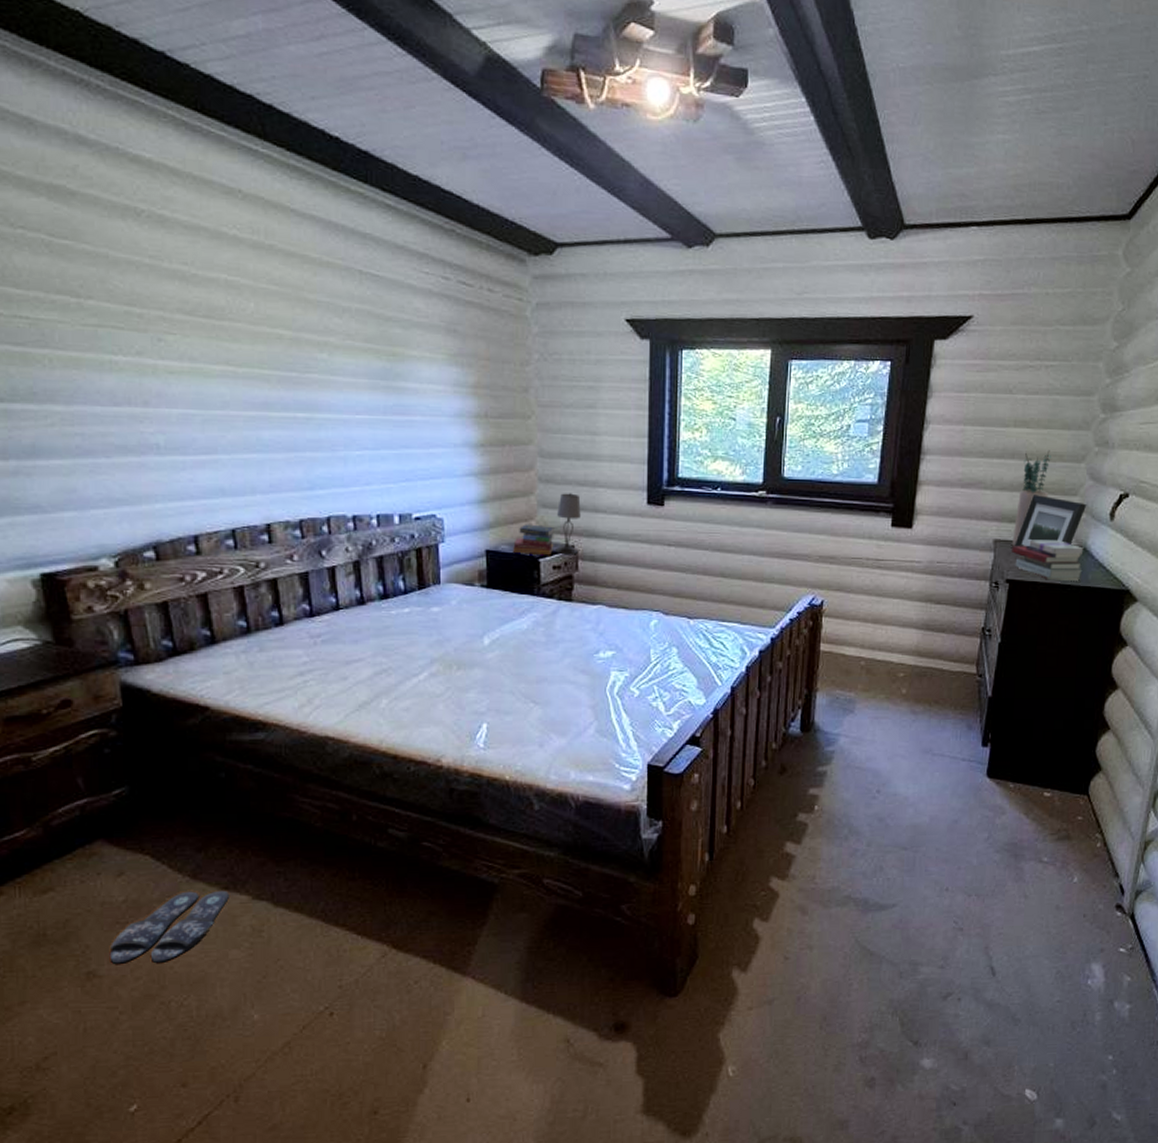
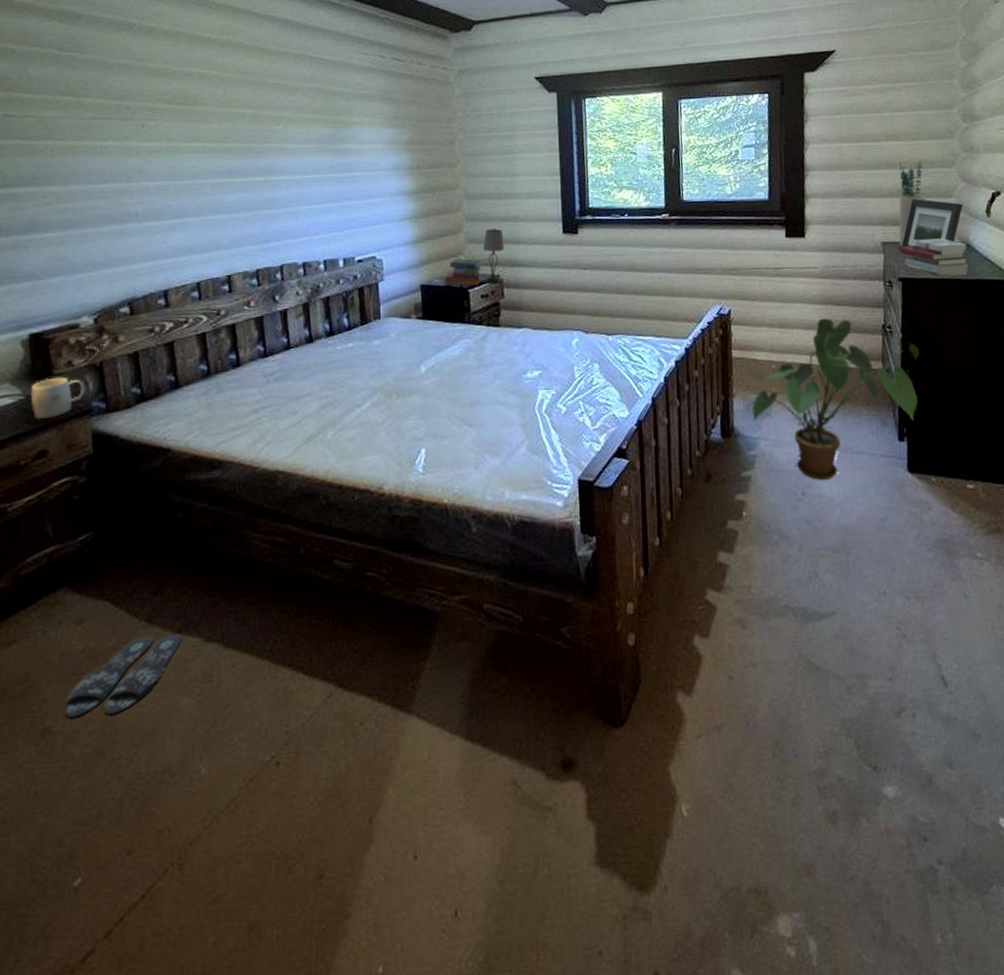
mug: none [47,623,109,668] -> present [30,377,85,420]
house plant: none [834,616,1017,779] -> present [752,318,920,480]

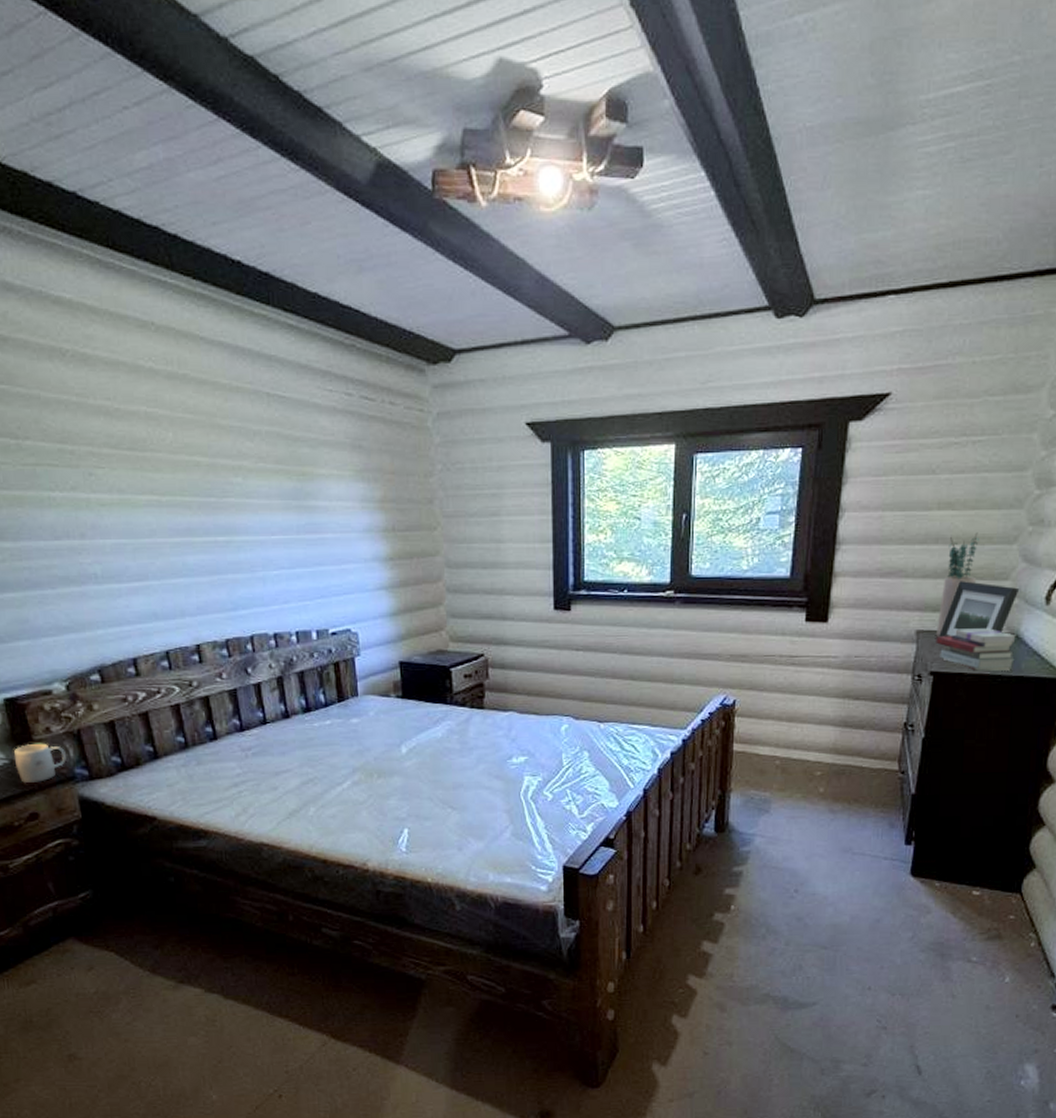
slippers: present [65,633,182,719] -> none [86,984,185,1048]
books: present [445,258,482,287] -> none [425,634,465,665]
table lamp: present [483,228,504,284] -> none [466,602,489,664]
house plant: present [752,318,920,480] -> none [749,713,943,879]

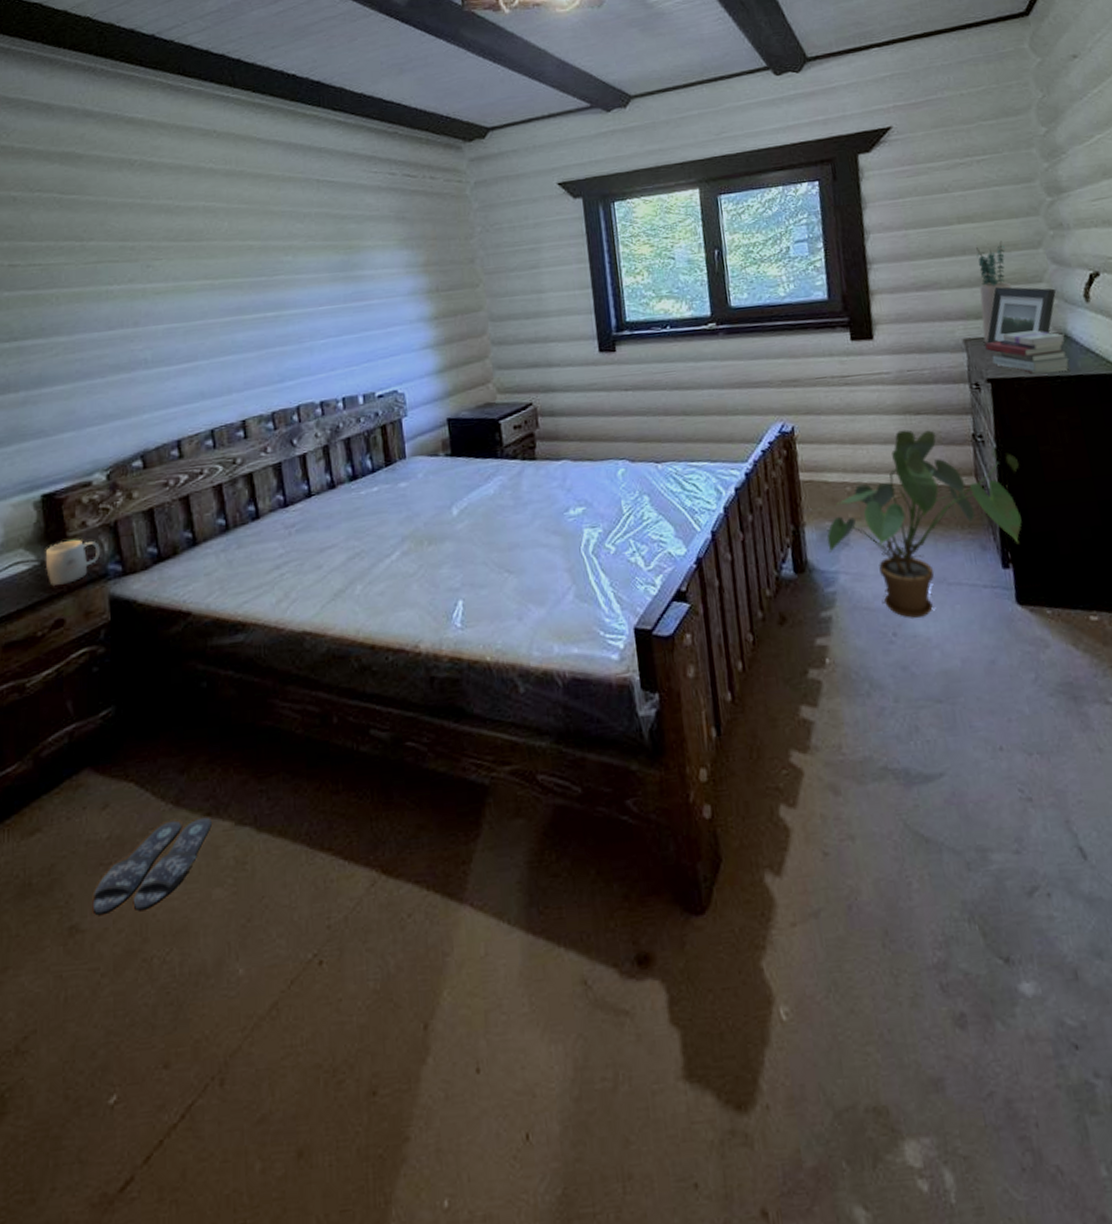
slippers: none [86,984,185,1048] -> present [92,817,212,915]
house plant: none [749,713,943,879] -> present [826,429,1022,618]

